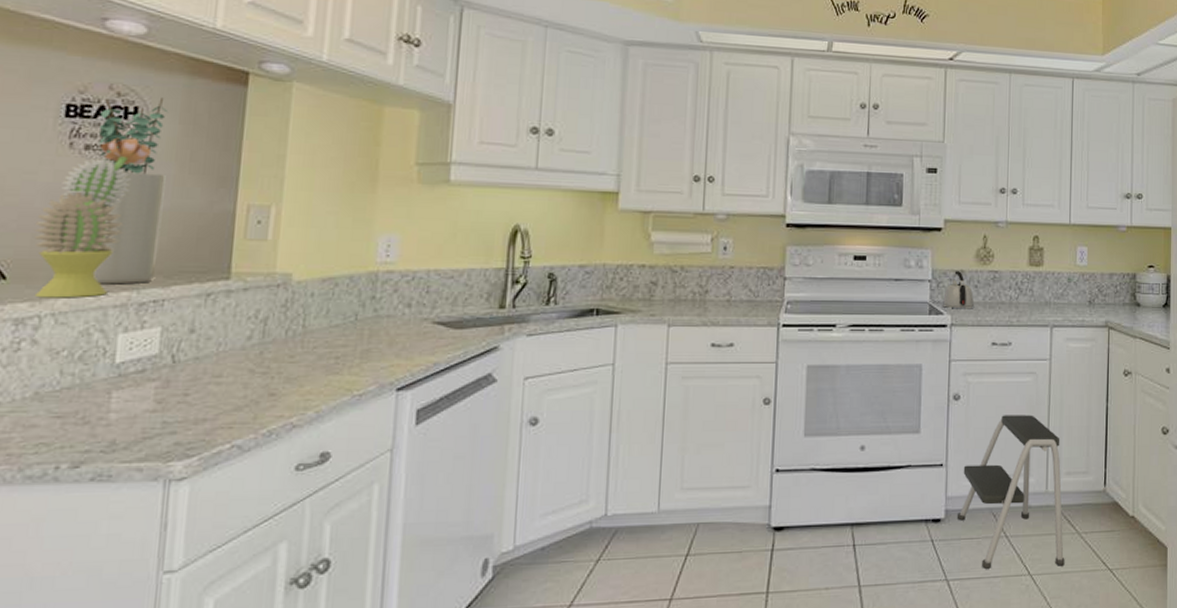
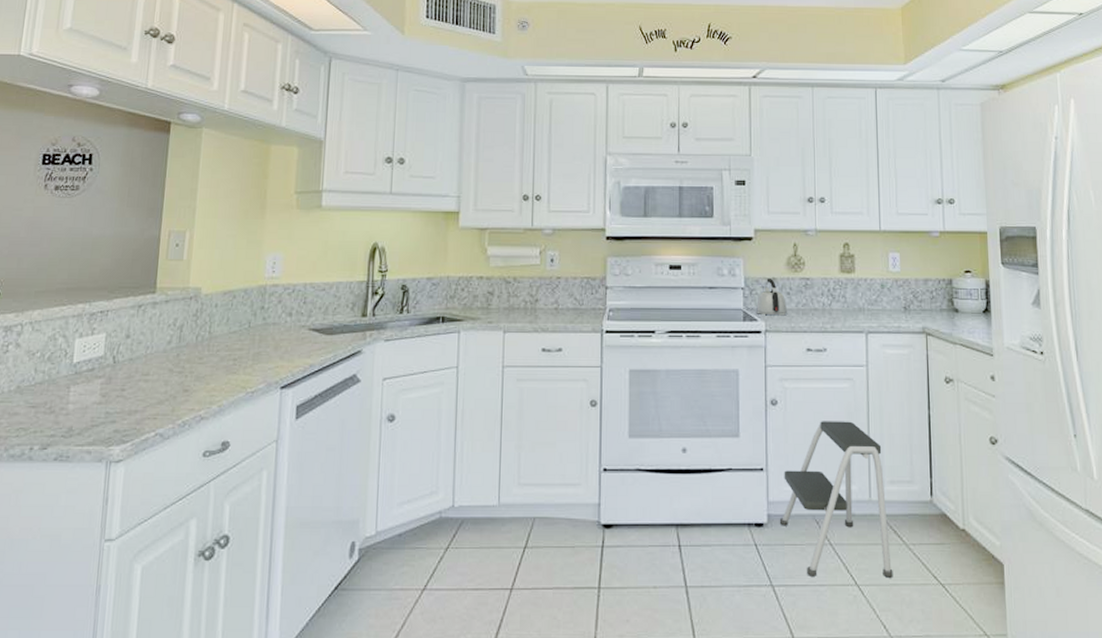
decorative plant: present [33,137,152,298] -> none [18,179,101,310]
vase: present [92,97,169,285] -> none [58,146,113,298]

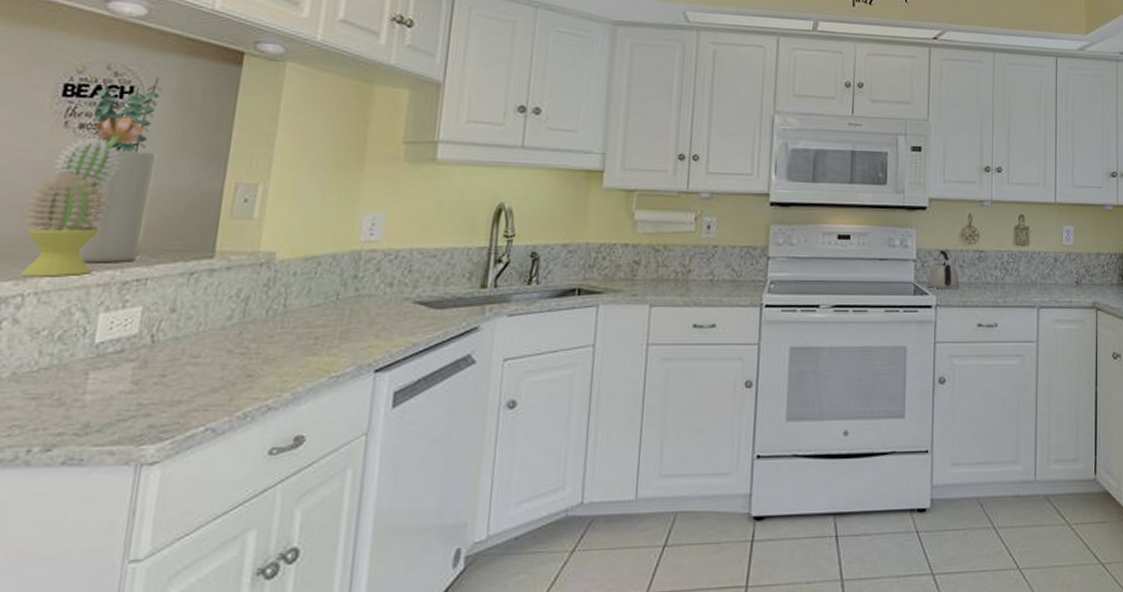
decorative plant: none [18,179,101,310] -> present [19,116,145,277]
vase: none [58,146,113,298] -> present [78,77,164,263]
step stool: present [779,421,893,578] -> none [942,399,1055,562]

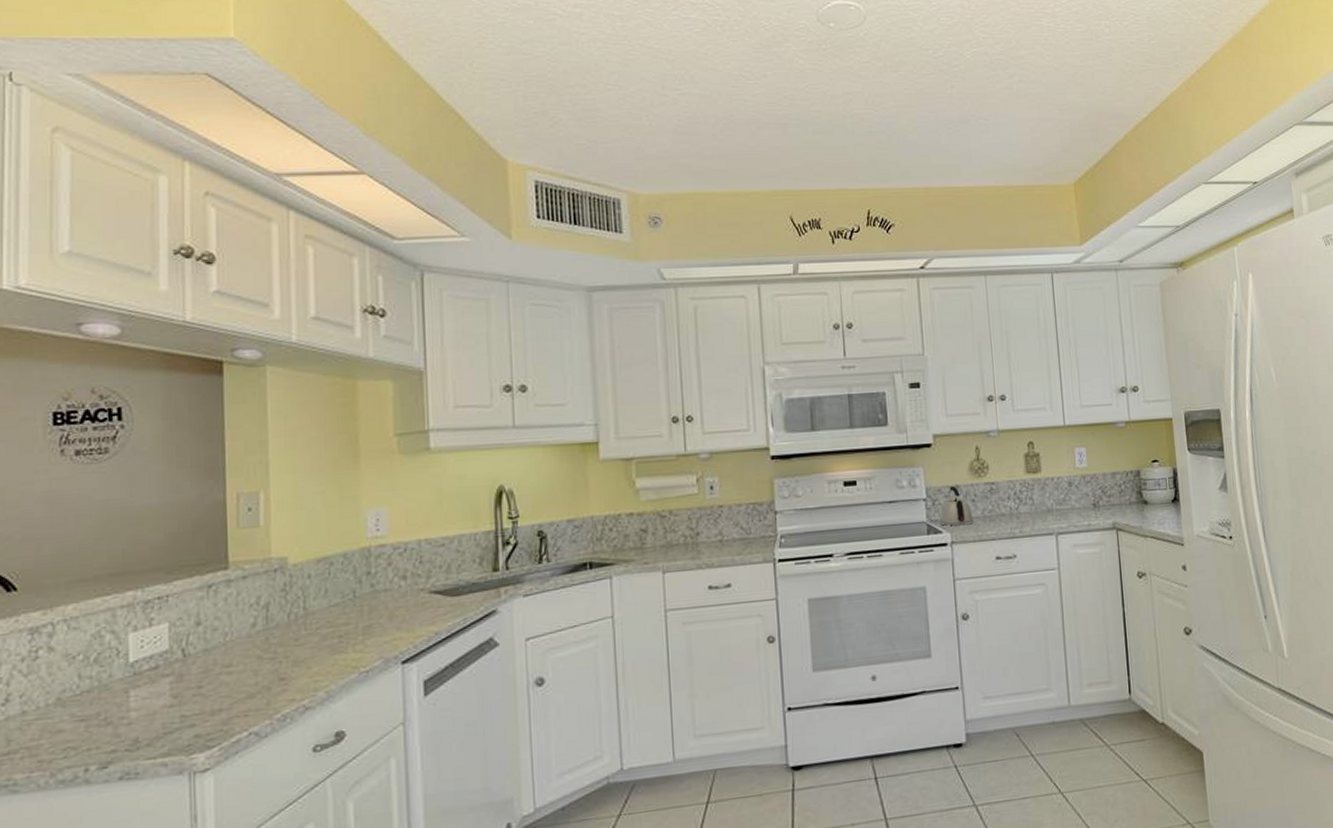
decorative plant: present [19,116,145,277] -> none [37,439,139,606]
vase: present [78,77,164,263] -> none [86,396,157,587]

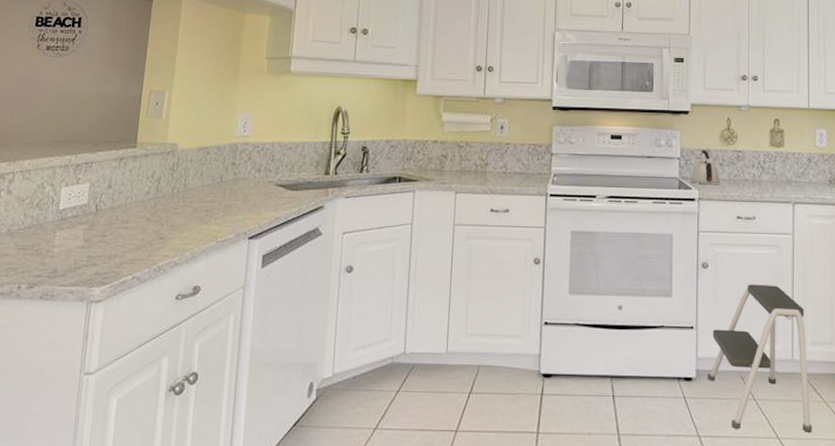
step stool: none [978,627,1096,791] -> present [707,284,812,433]

